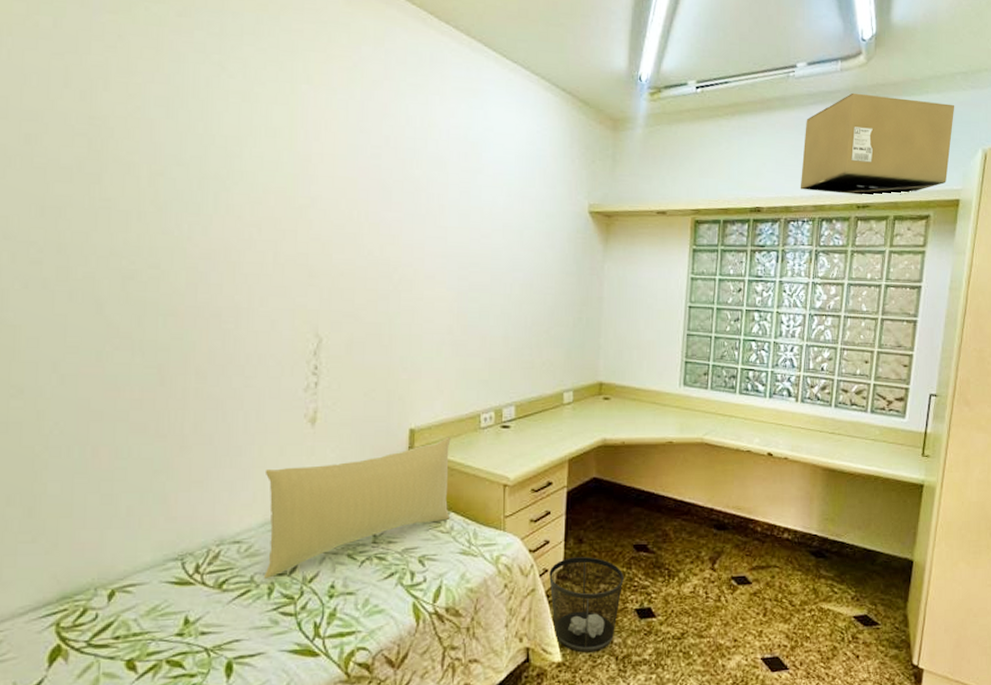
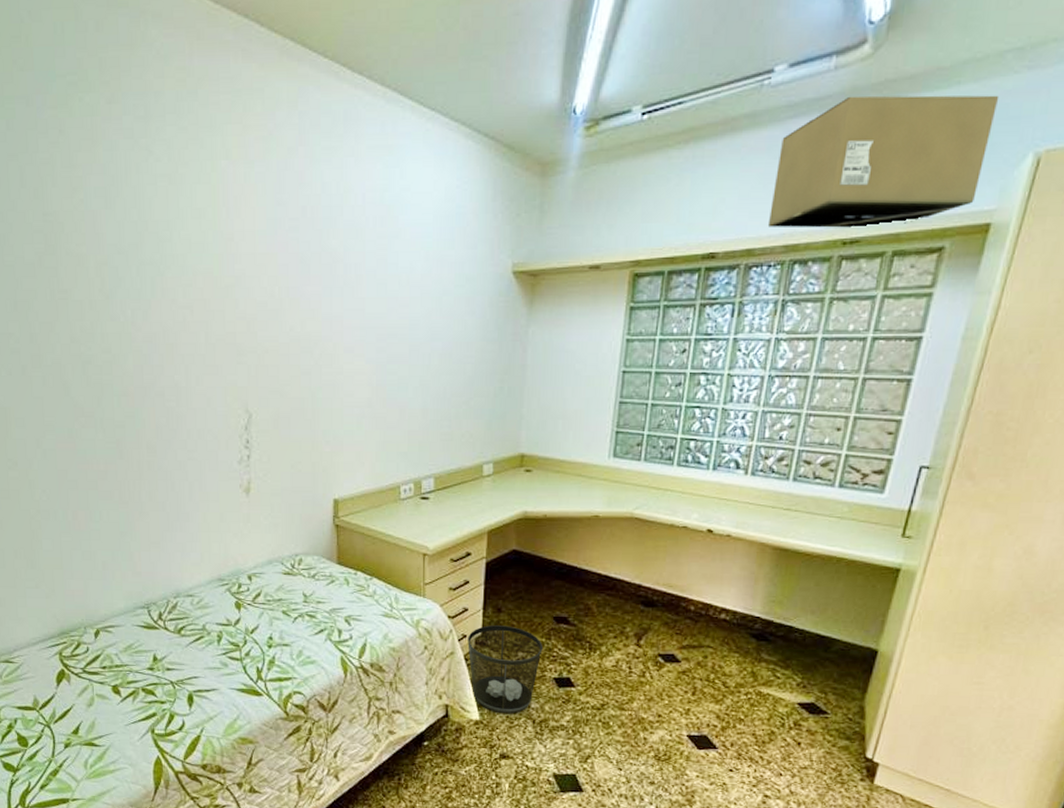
pillow: present [263,437,451,578] -> none [209,507,372,628]

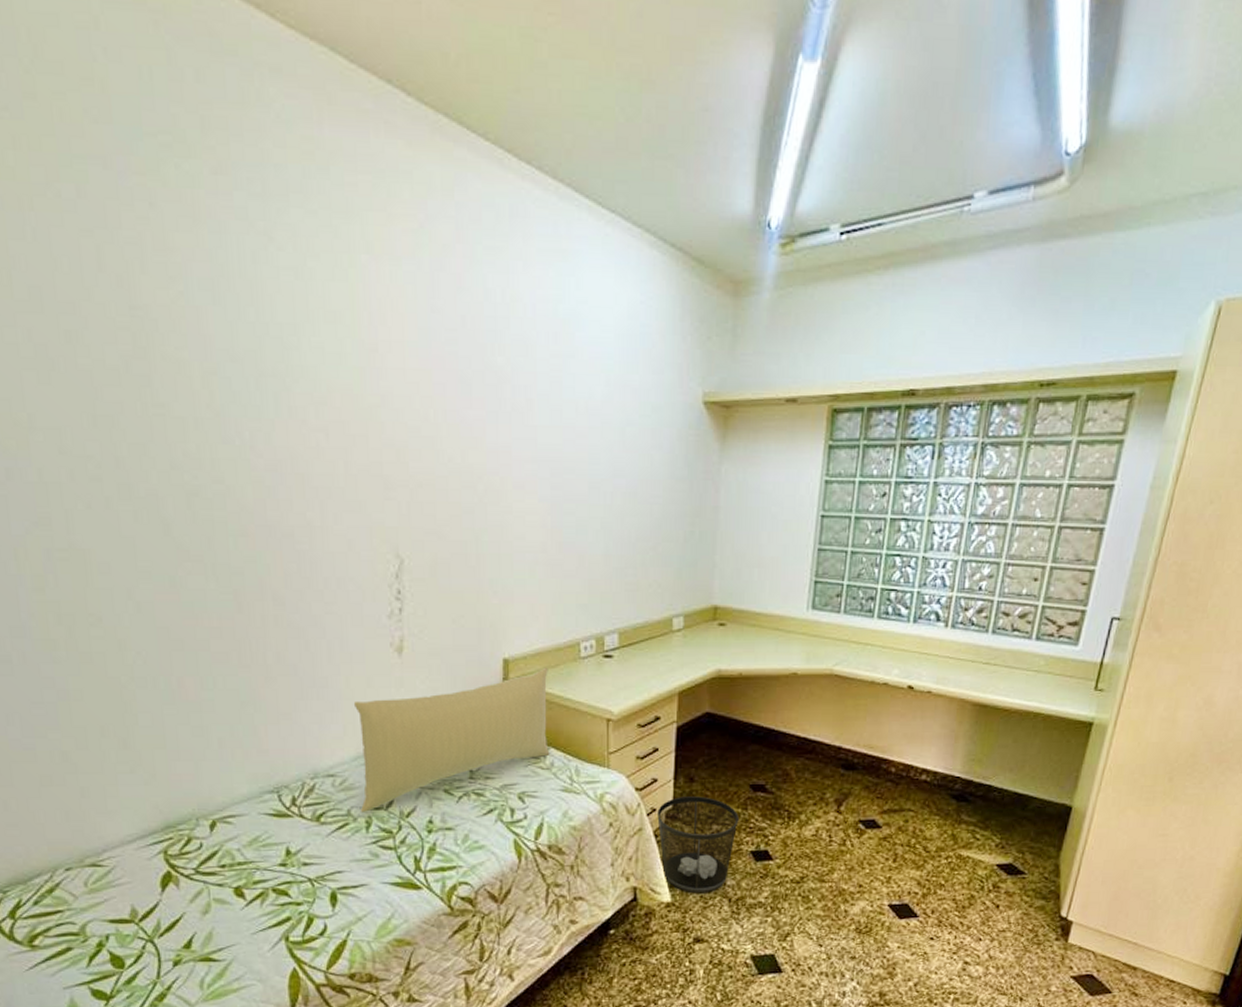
pillow: none [209,507,372,628] -> present [353,667,549,812]
box: present [767,95,1000,228] -> none [967,230,1186,369]

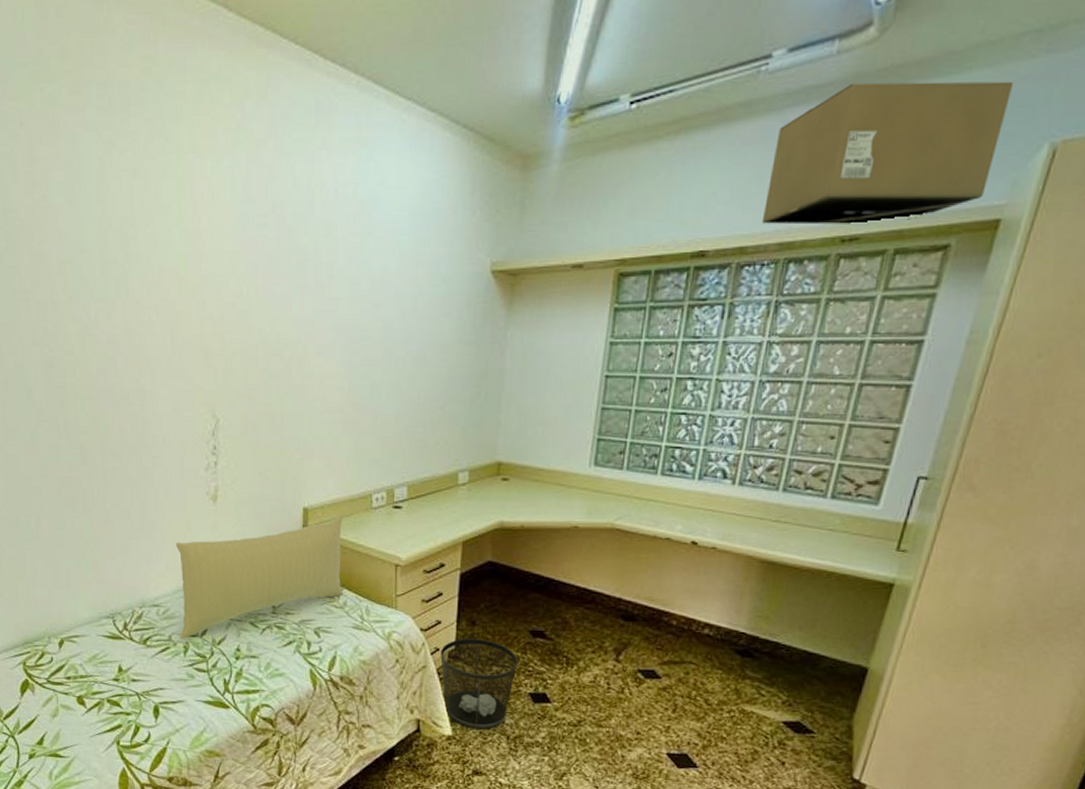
box: none [967,230,1186,369] -> present [761,81,1014,225]

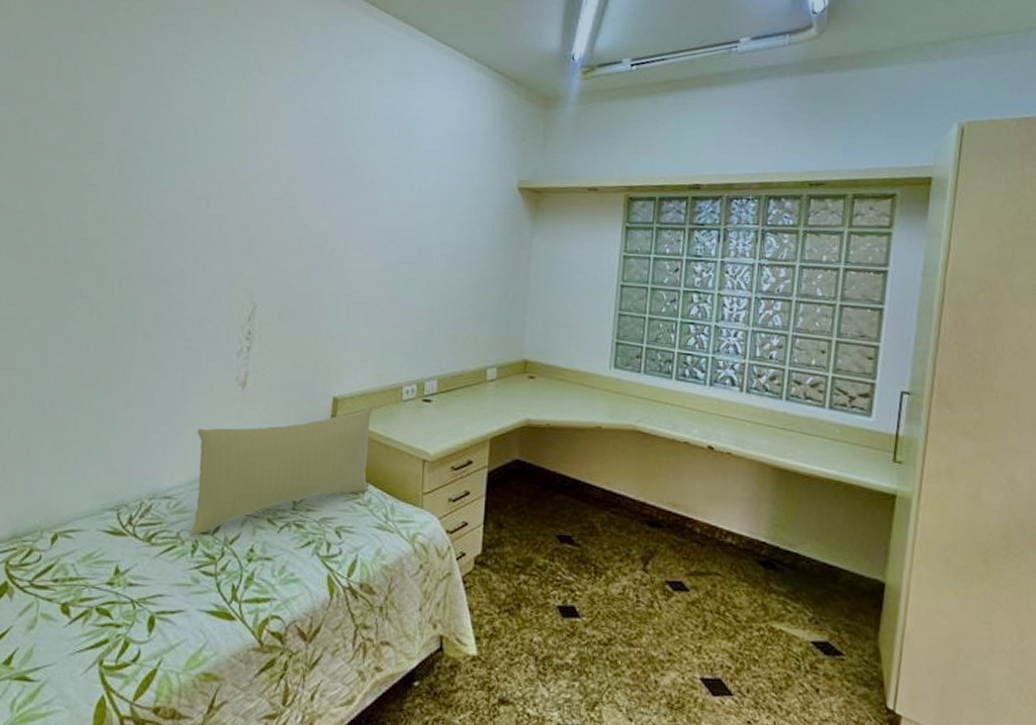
waste bin: present [440,638,518,730] -> none [466,542,546,649]
box: present [761,81,1014,225] -> none [744,66,924,172]

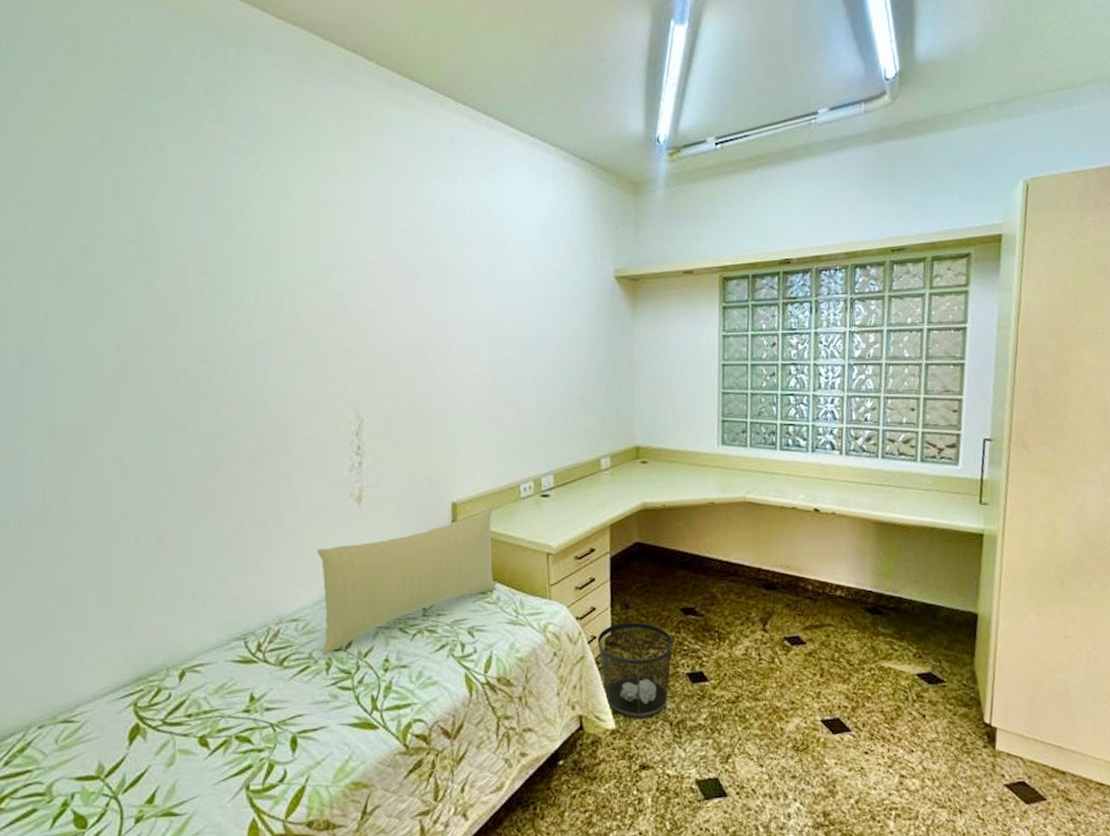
waste bin: none [466,542,546,649] -> present [597,622,673,719]

